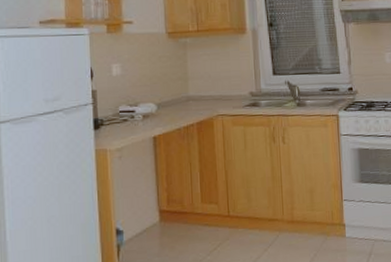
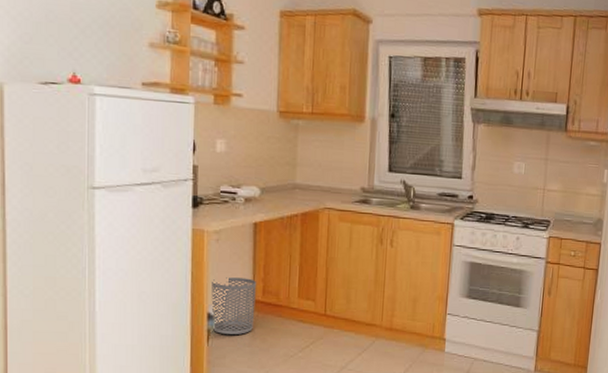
waste bin: none [118,190,162,248] -> present [211,277,256,335]

